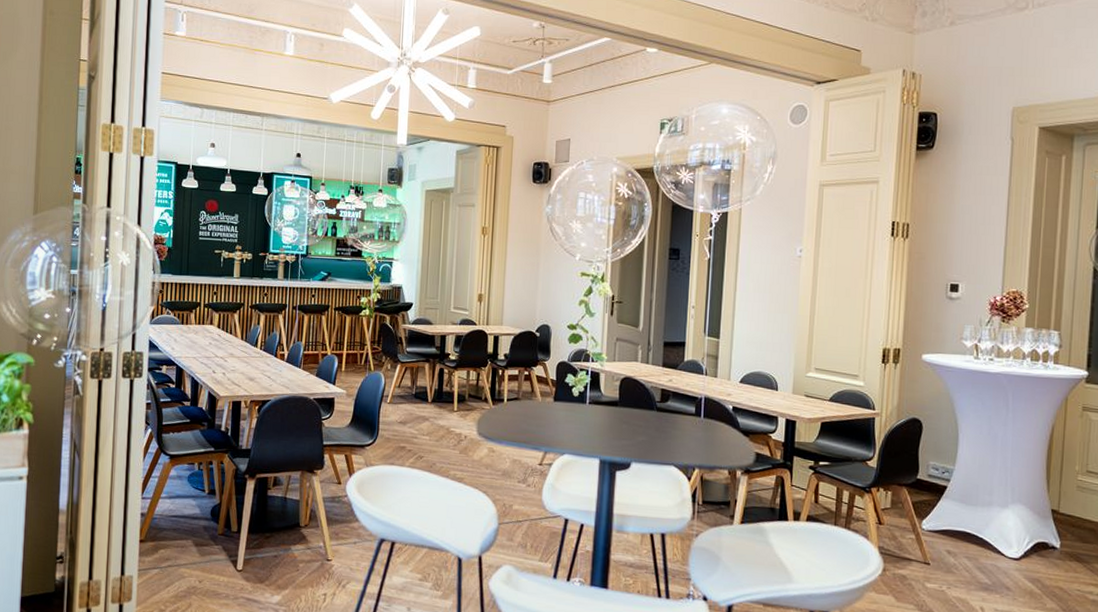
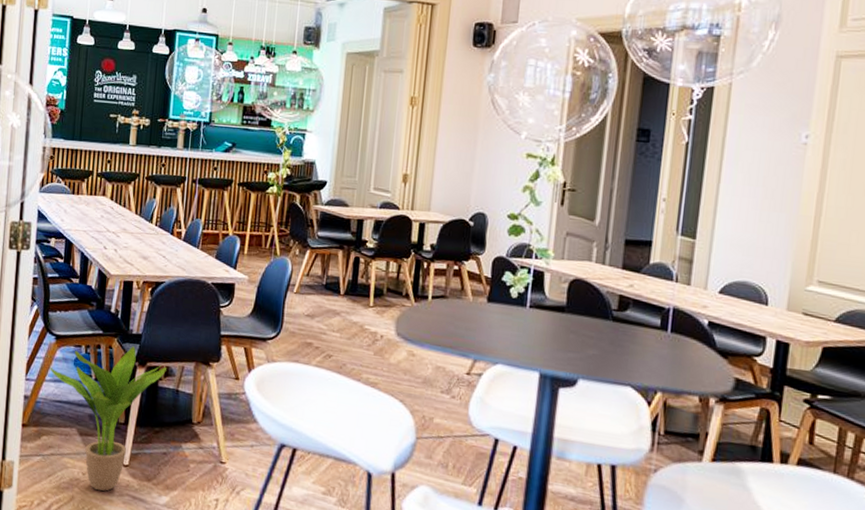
potted plant: none [165,460,275,597] -> present [49,346,166,492]

